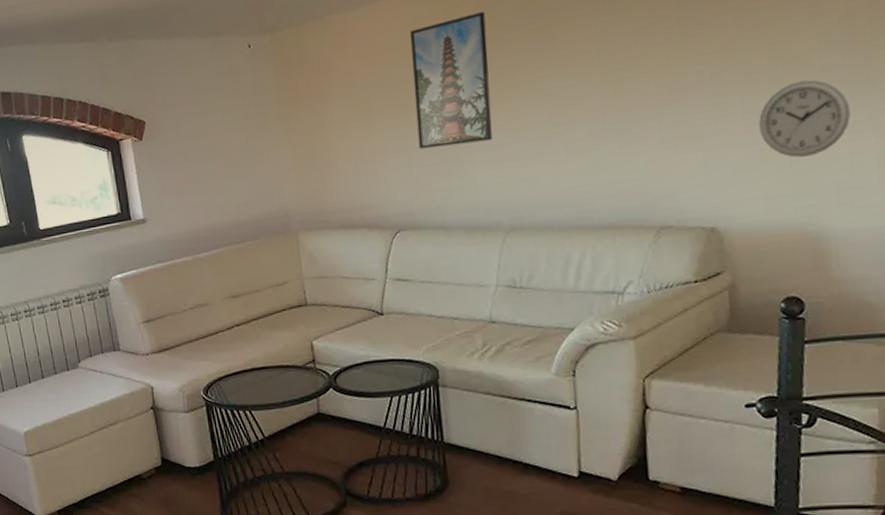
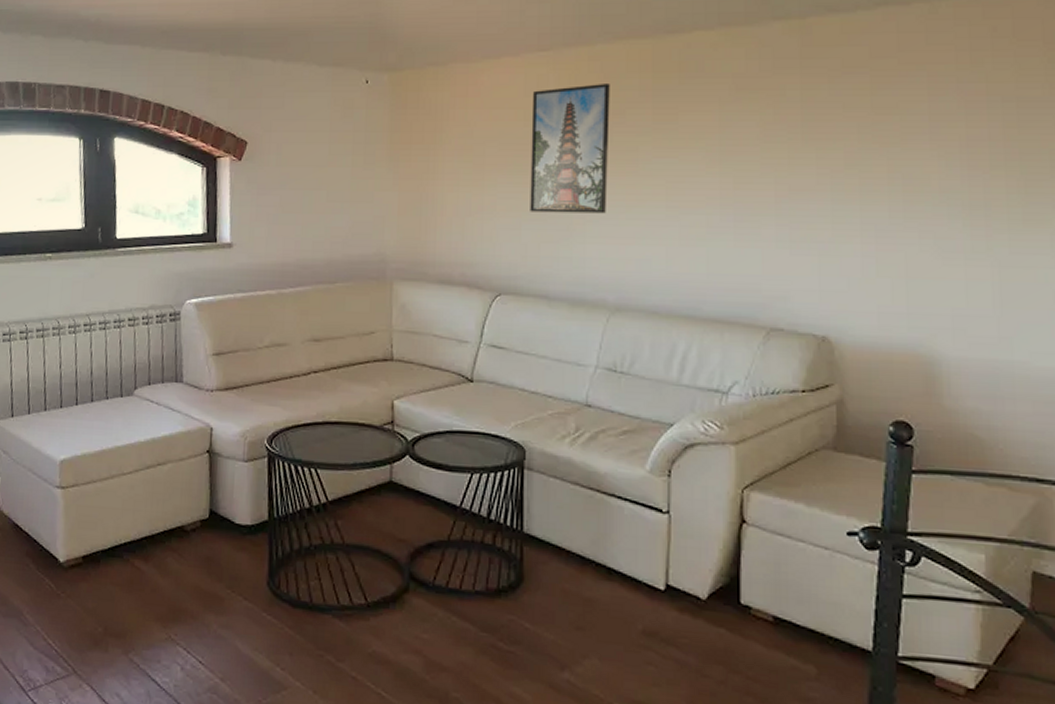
wall clock: present [759,80,850,158] -> none [876,200,967,276]

